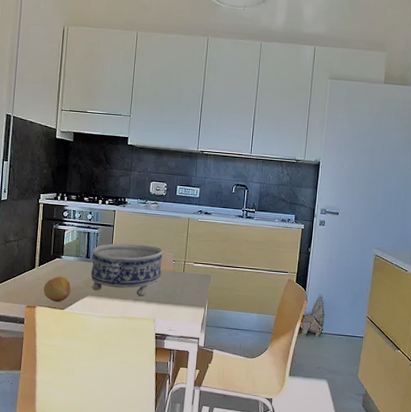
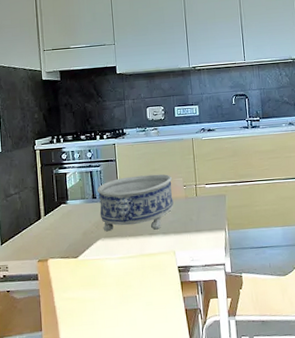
fruit: present [43,276,71,302] -> none [53,223,82,251]

